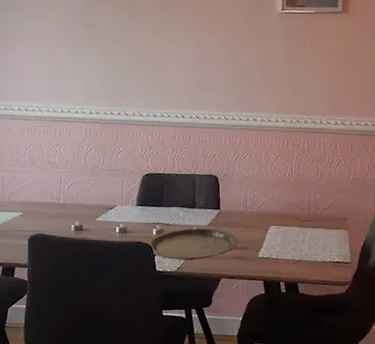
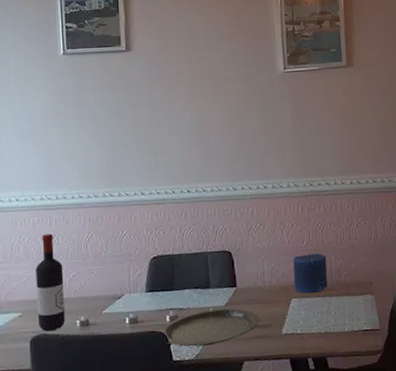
wine bottle: none [36,143,63,231] -> present [35,233,65,331]
candle: none [273,186,306,223] -> present [293,253,328,294]

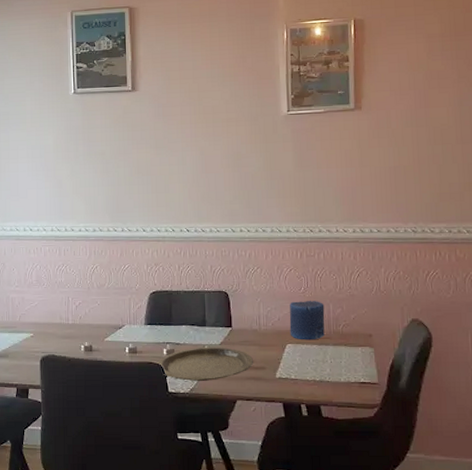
wine bottle: present [35,233,65,331] -> none [46,263,71,352]

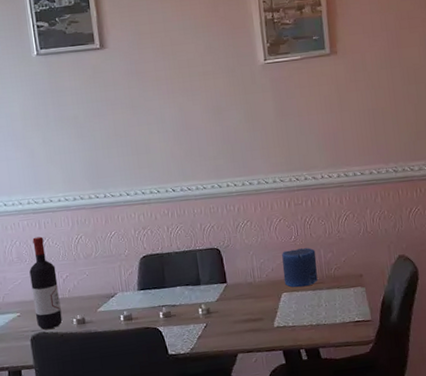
wine bottle: none [46,263,71,352] -> present [29,236,63,329]
plate: present [156,346,253,381] -> none [153,303,251,342]

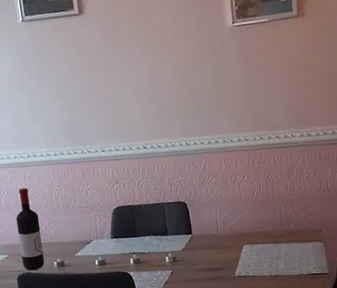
candle: present [282,248,318,288] -> none [244,203,278,241]

